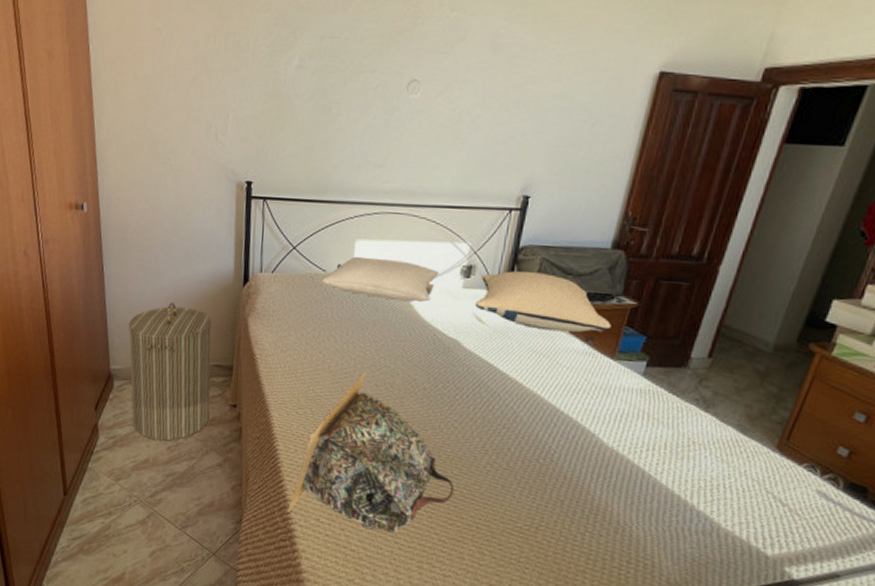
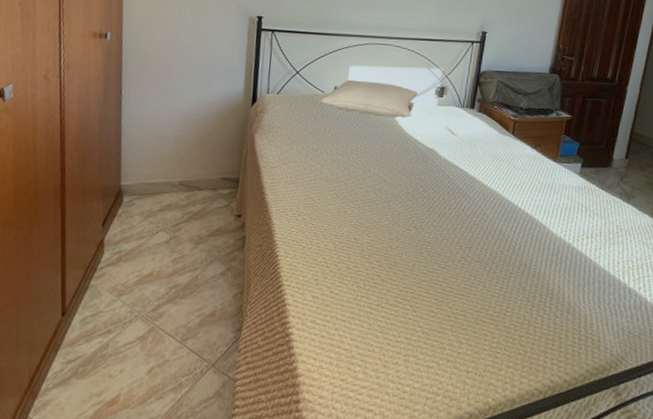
laundry hamper: present [128,302,212,441] -> none [139,121,221,253]
tote bag: present [287,370,454,535] -> none [286,178,435,331]
pillow: present [475,271,612,332] -> none [447,91,553,141]

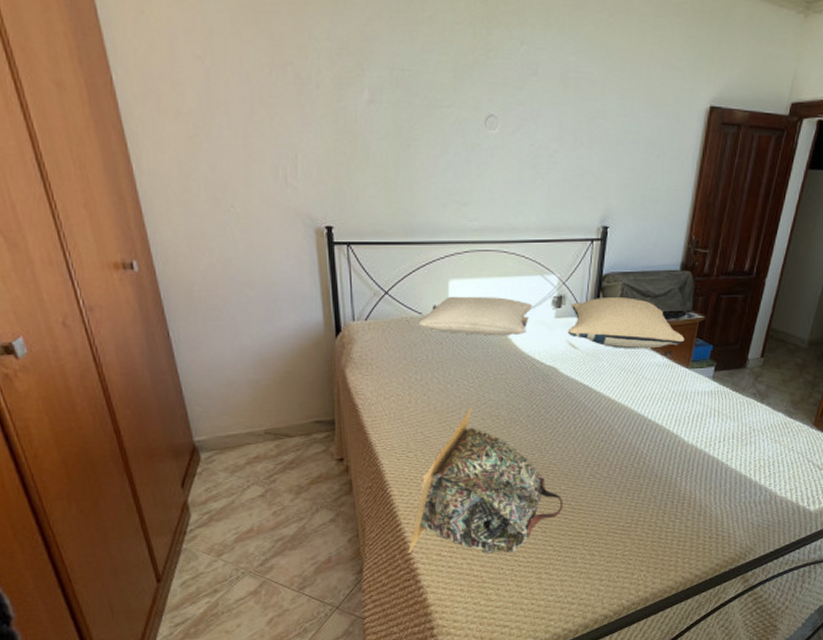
tote bag: none [286,178,435,331] -> present [408,406,563,554]
pillow: none [447,91,553,141] -> present [568,297,685,349]

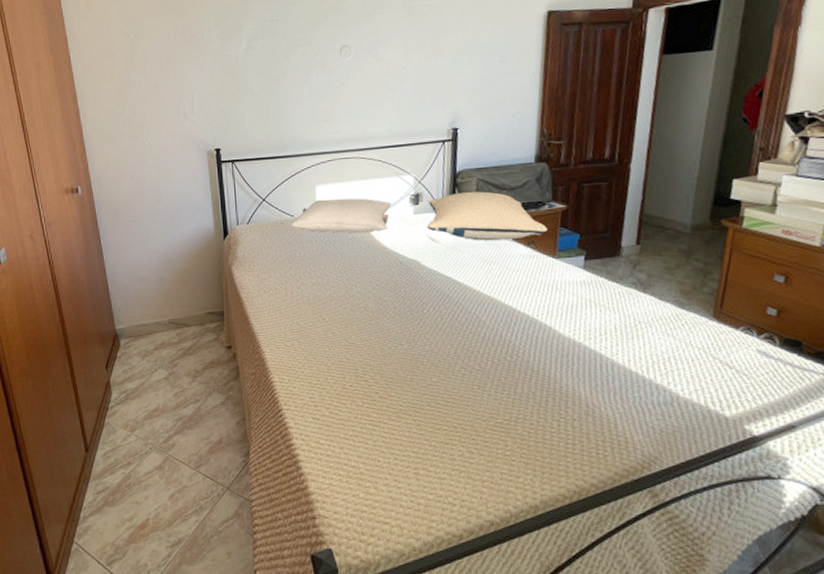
tote bag: present [408,406,563,554] -> none [289,298,436,446]

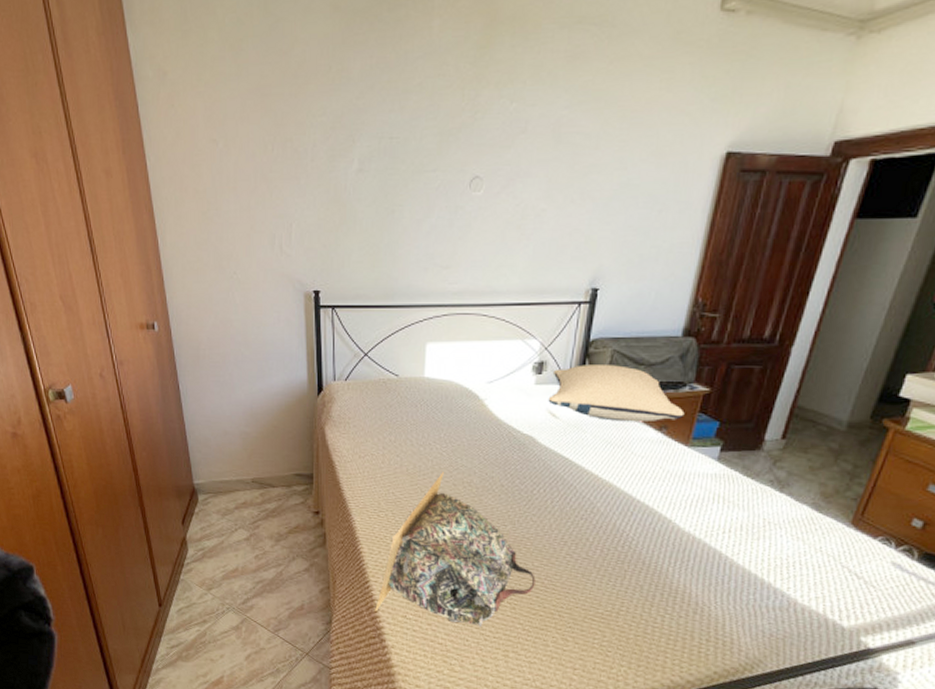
tote bag: none [289,298,436,446] -> present [375,471,536,627]
pillow: present [291,198,392,234] -> none [395,359,511,401]

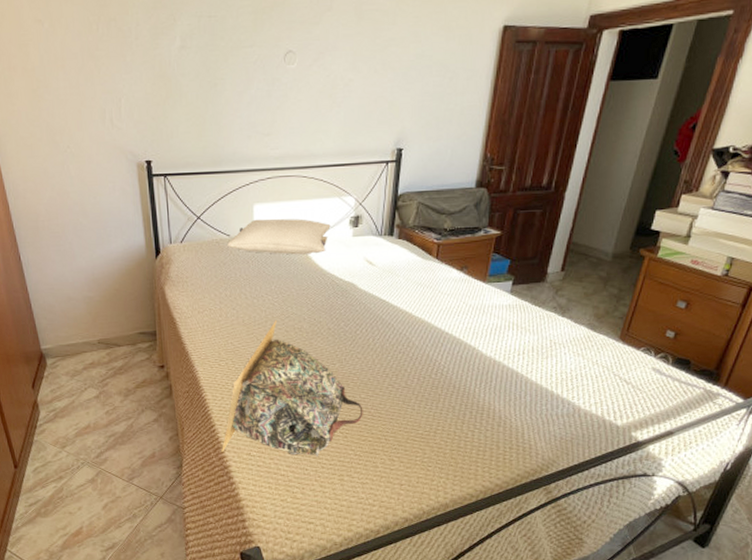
pillow: none [395,359,511,401] -> present [227,219,331,255]
pillow: present [548,365,685,422] -> none [365,215,481,265]

